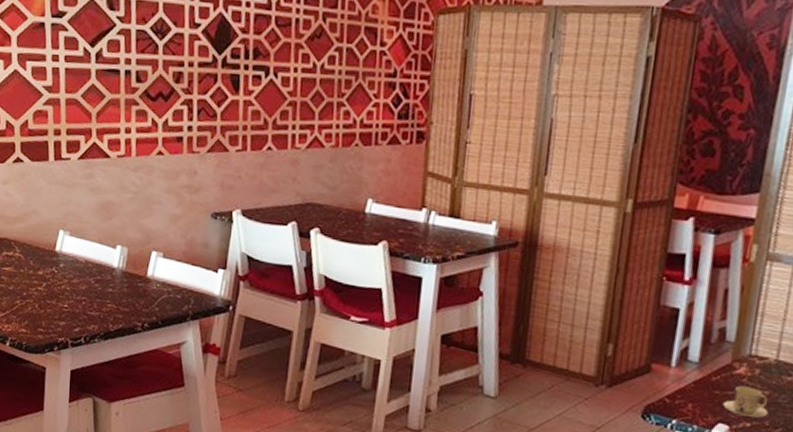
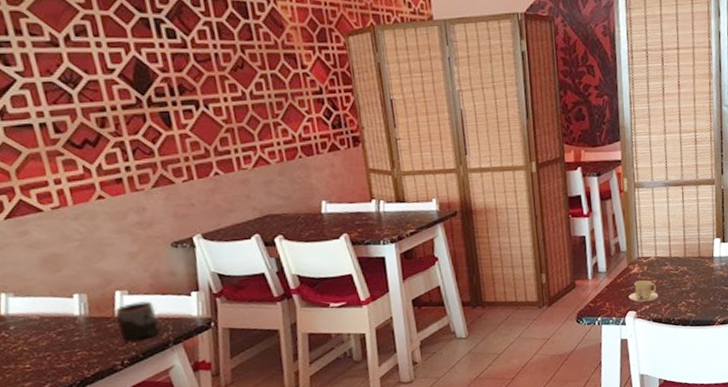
mug: none [146,266,184,309] -> present [114,301,162,344]

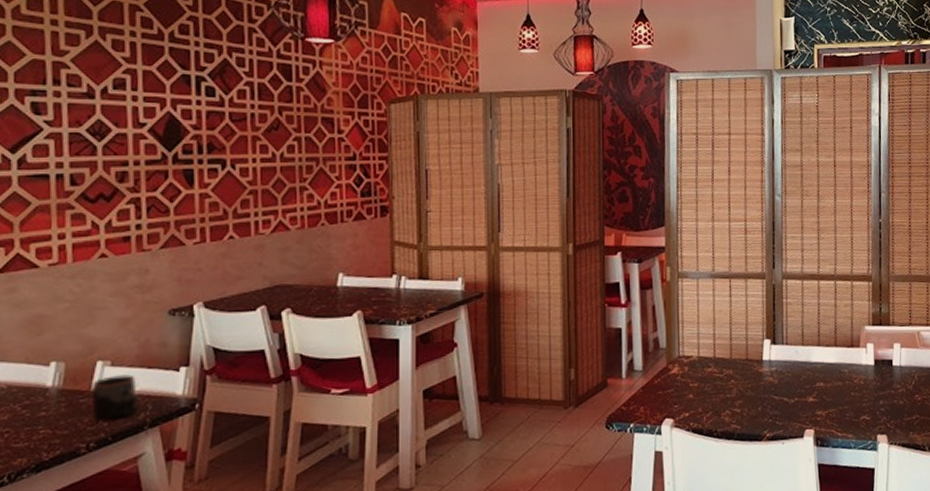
cup and saucer: present [628,280,659,302] -> none [666,382,700,408]

